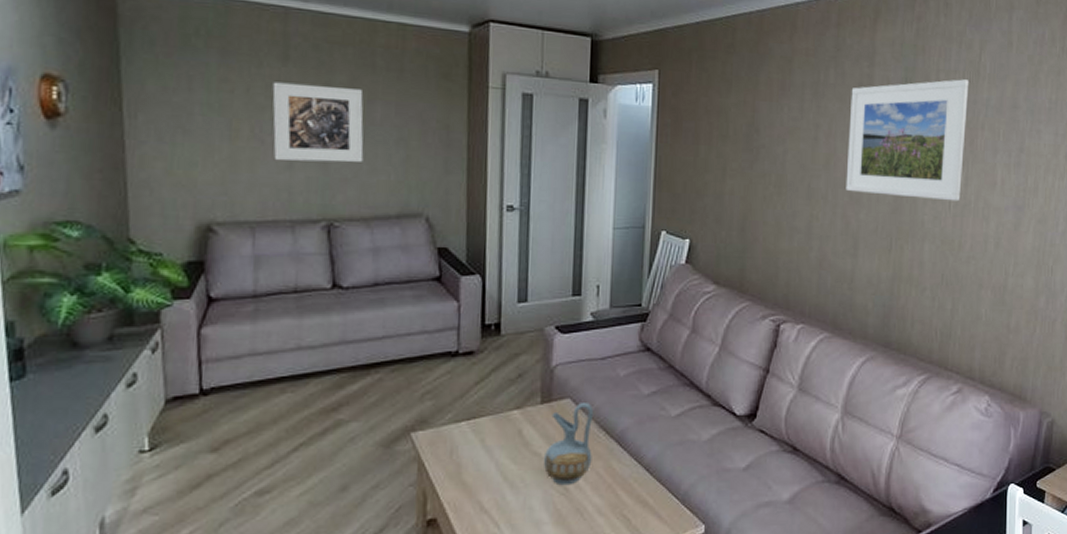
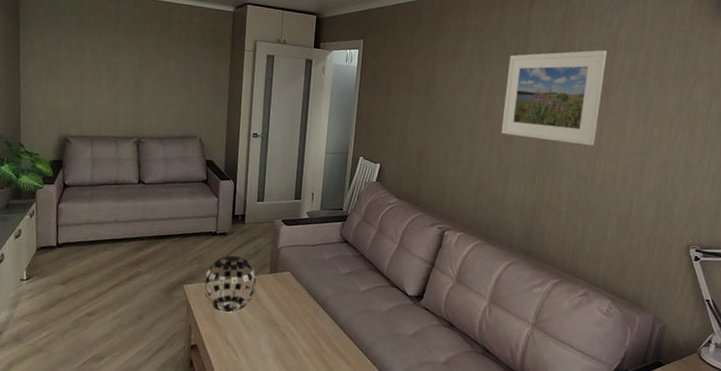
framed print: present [272,82,364,162] -> none [106,44,163,99]
decorative ball: none [444,382,522,467] -> present [204,255,256,313]
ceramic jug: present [543,403,594,486] -> none [269,275,306,333]

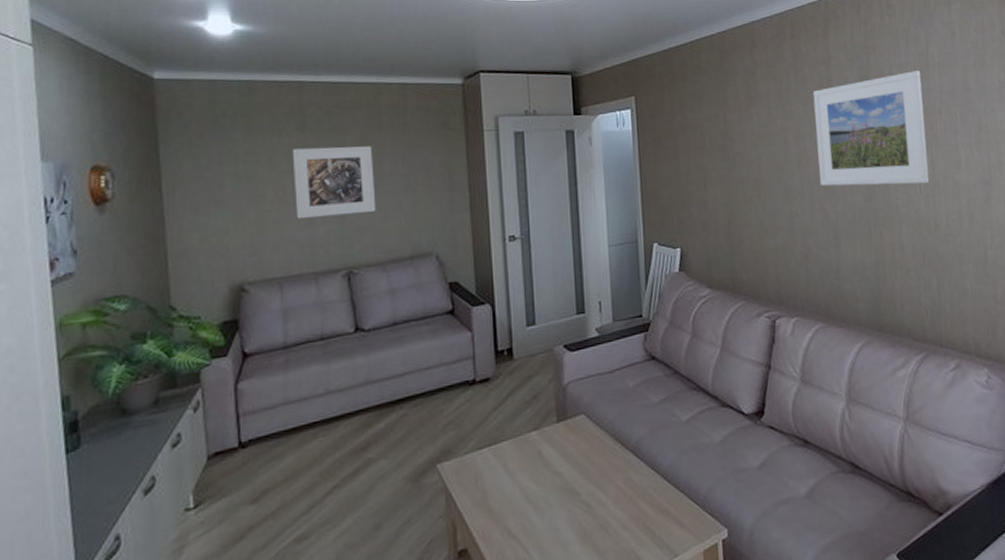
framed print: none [106,44,163,99] -> present [292,146,376,218]
decorative ball: present [204,255,256,313] -> none [467,407,540,492]

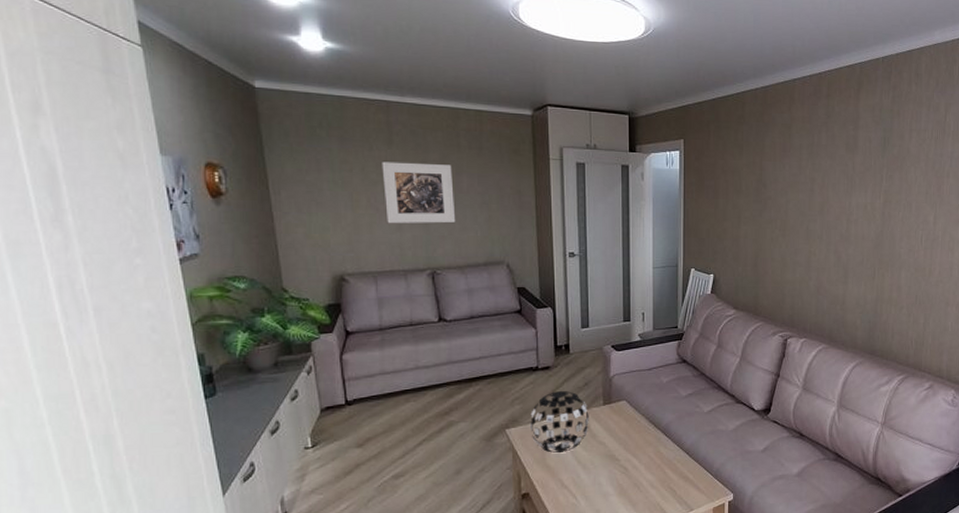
decorative ball: none [467,407,540,492] -> present [530,390,589,454]
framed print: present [812,71,930,186] -> none [837,136,937,237]

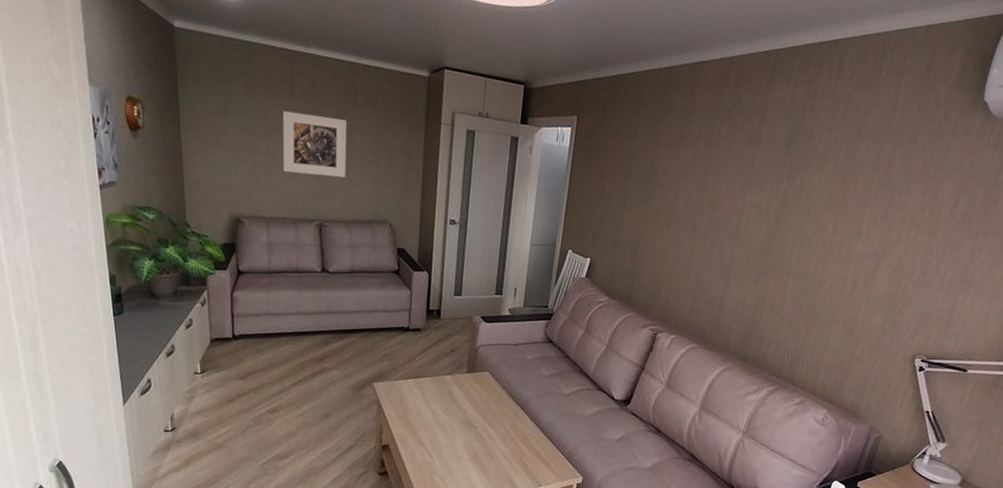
decorative ball: present [530,390,589,454] -> none [396,353,453,413]

